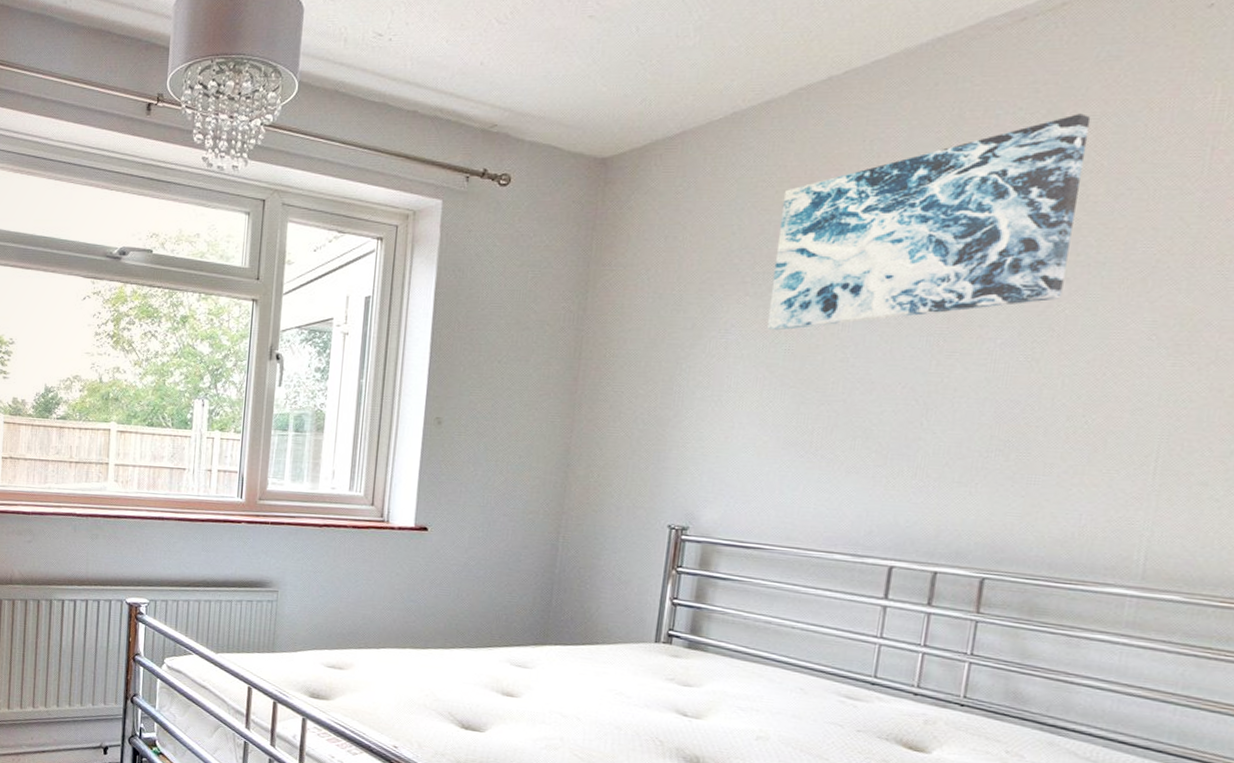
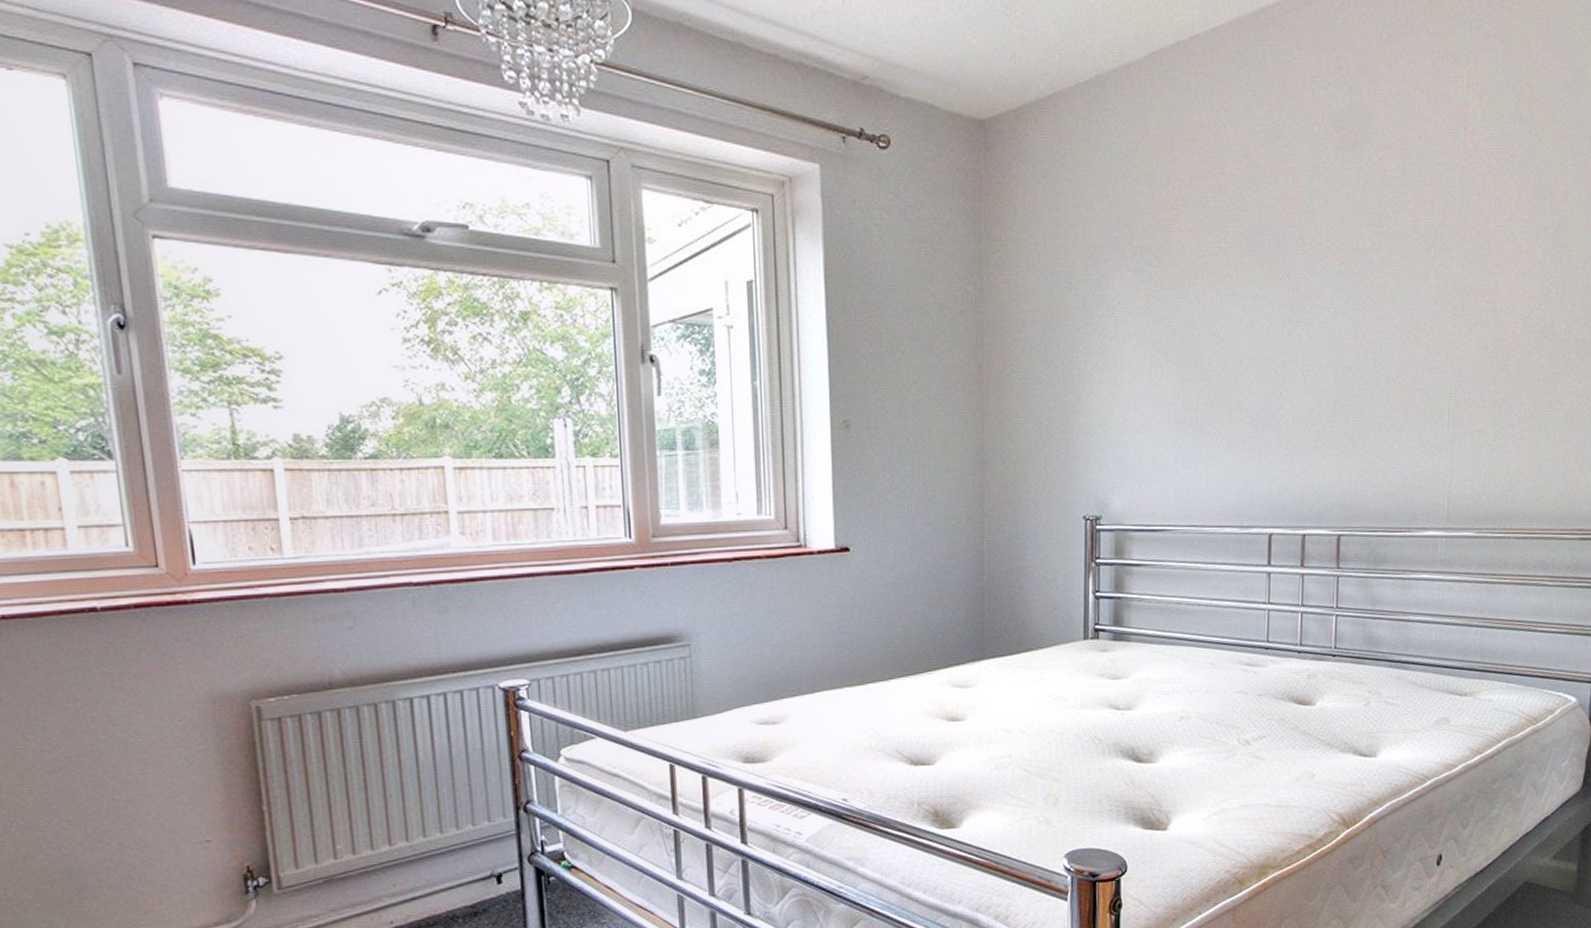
wall art: present [766,113,1091,331] -> none [1148,91,1381,307]

